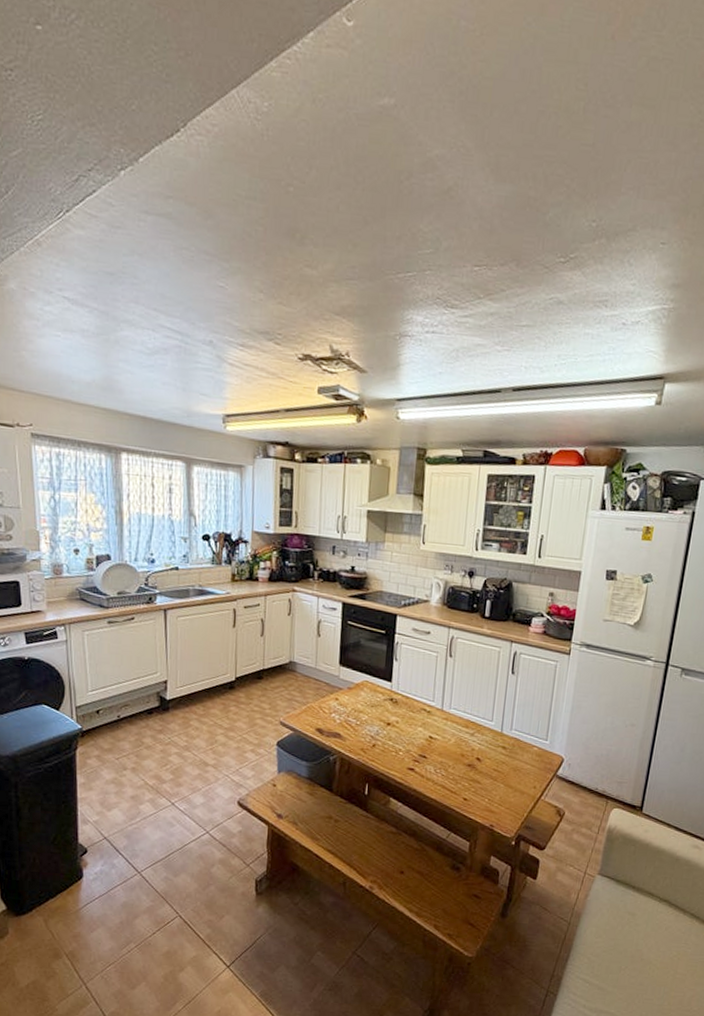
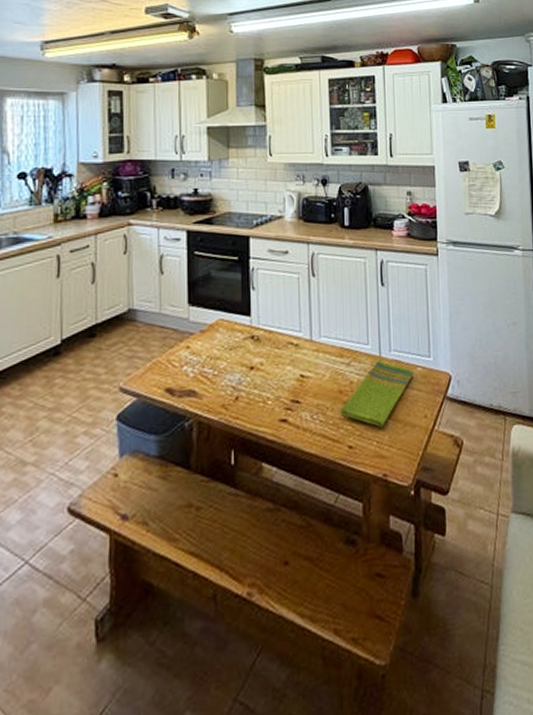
dish towel: none [460,735,530,789] -> present [340,360,414,427]

